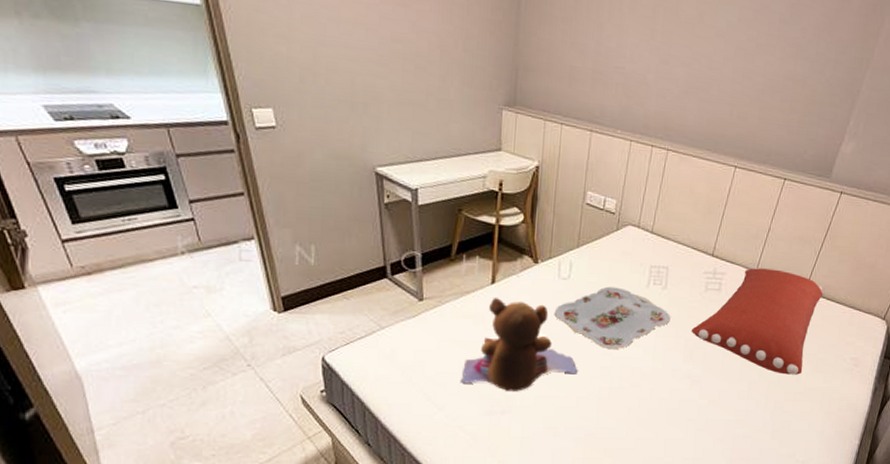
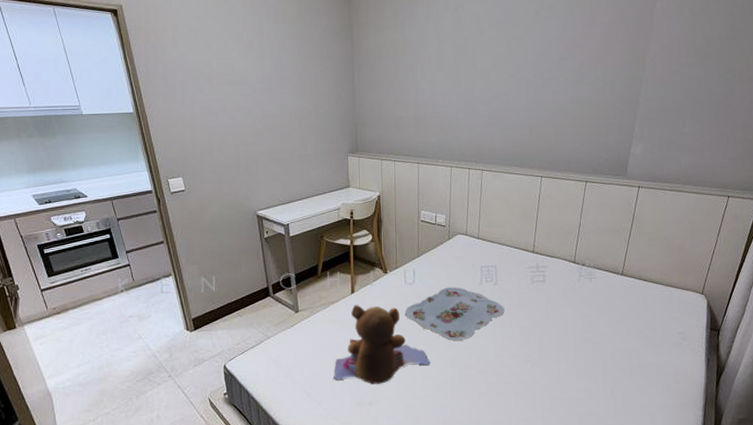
pillow: present [691,265,823,375] -> none [524,257,639,353]

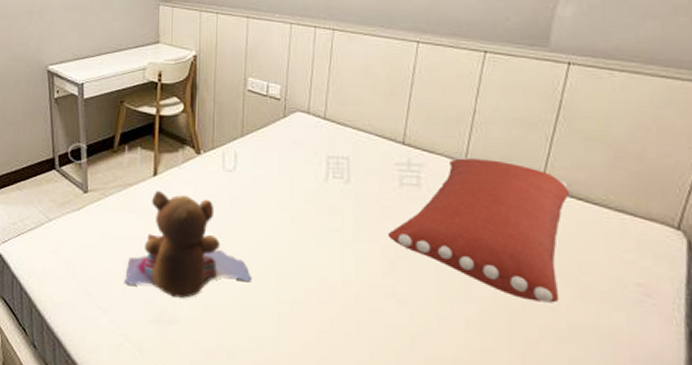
serving tray: present [405,287,505,341] -> none [221,180,359,254]
pillow: none [524,257,639,353] -> present [387,155,569,303]

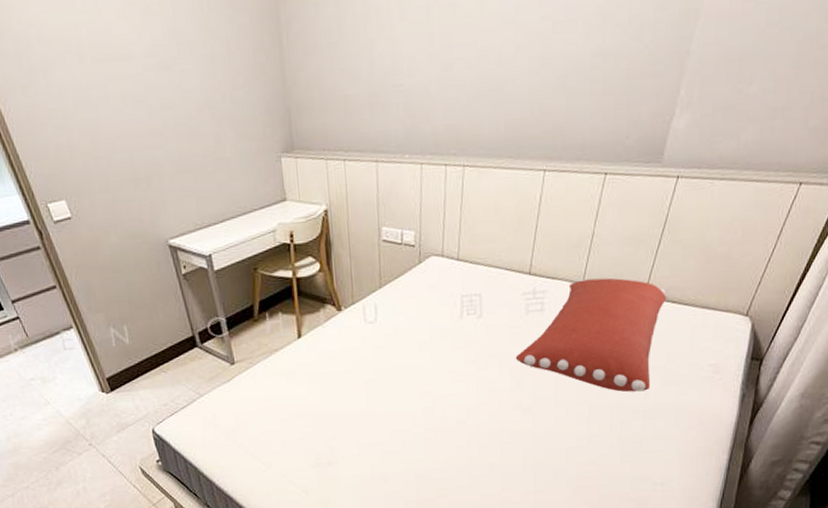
teddy bear: present [125,190,252,298] -> none [283,350,399,443]

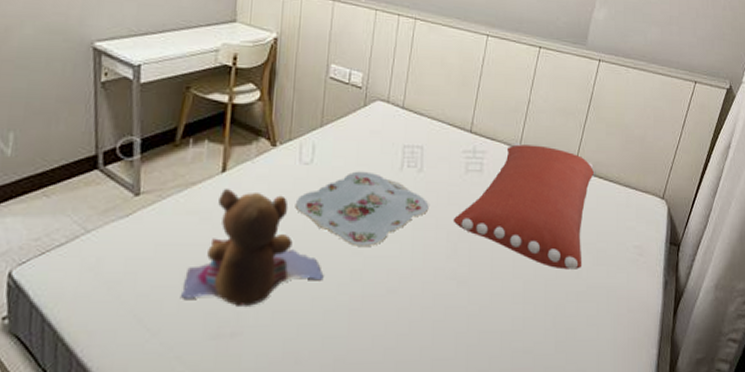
teddy bear: none [283,350,399,443] -> present [181,188,324,306]
serving tray: none [365,323,491,388] -> present [295,171,429,246]

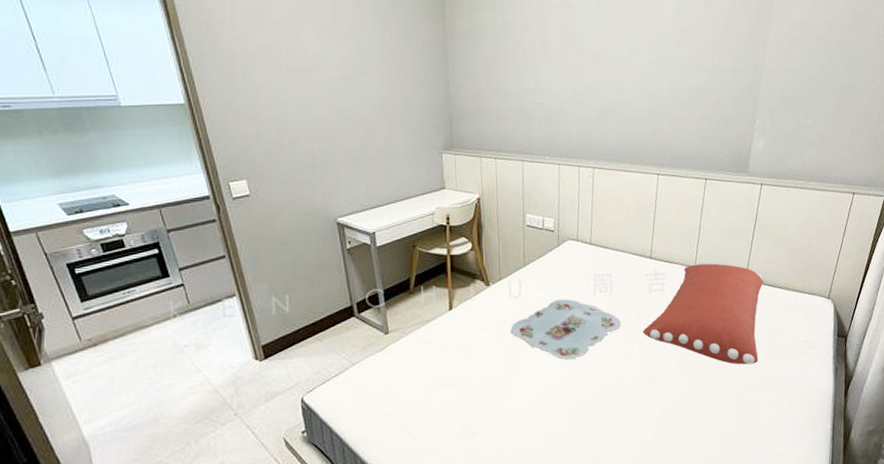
teddy bear: present [181,188,324,306] -> none [431,322,540,412]

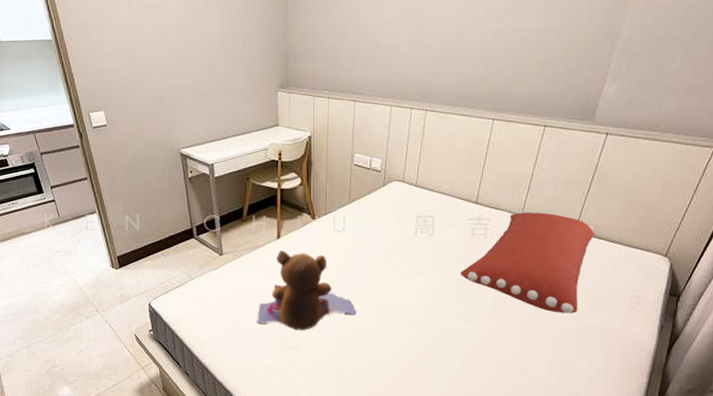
teddy bear: none [431,322,540,412] -> present [257,249,356,330]
serving tray: present [510,299,621,359] -> none [332,236,439,292]

